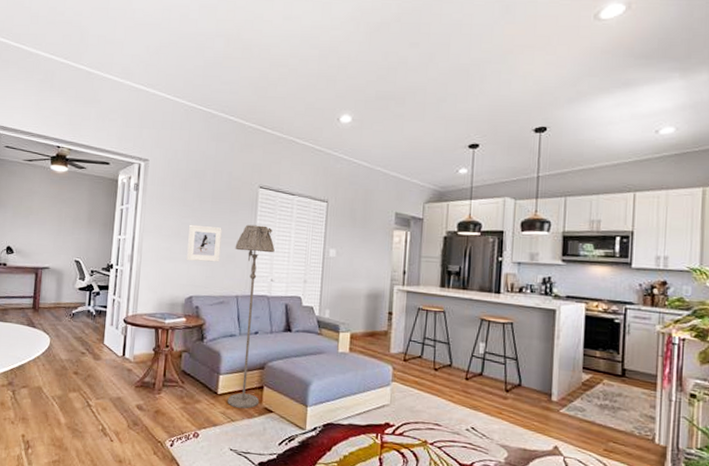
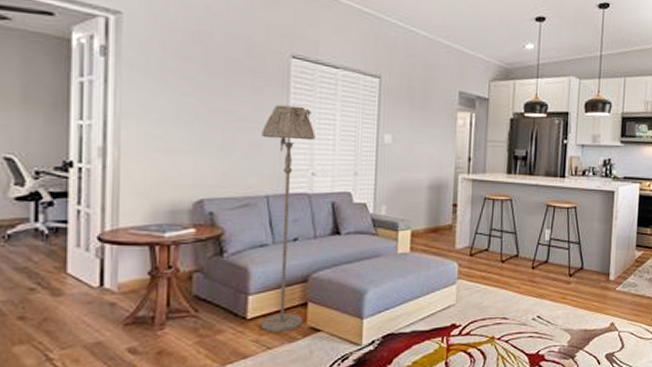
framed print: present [187,224,222,262] -> none [192,104,242,154]

